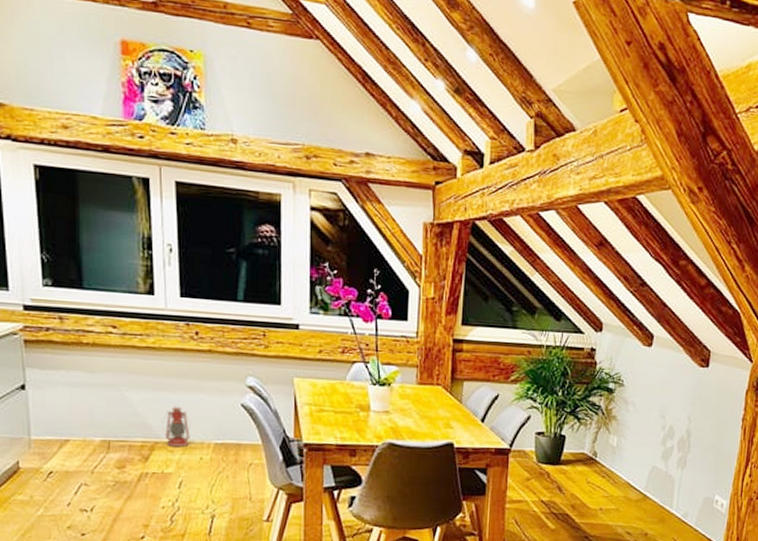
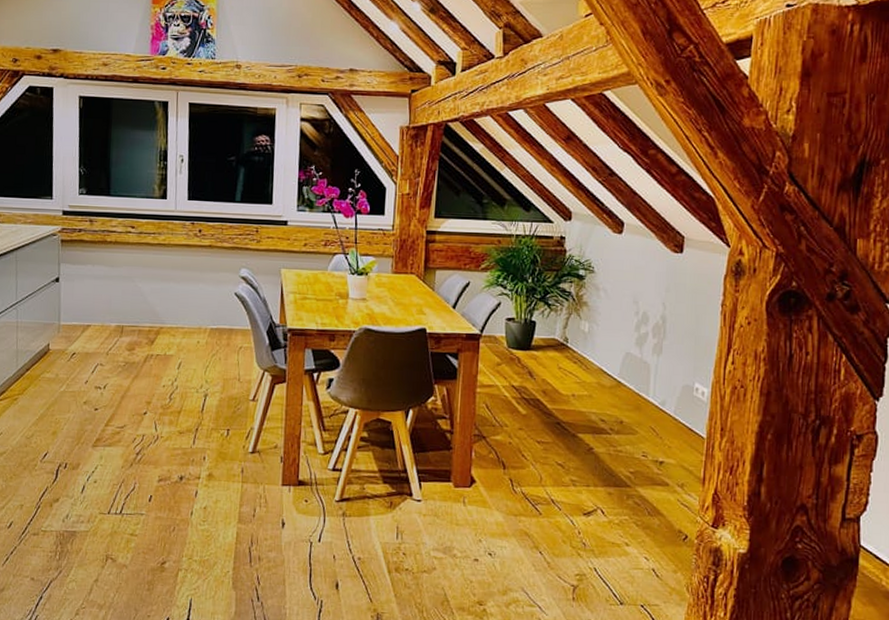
lantern: present [161,404,190,447] -> none [166,294,191,332]

